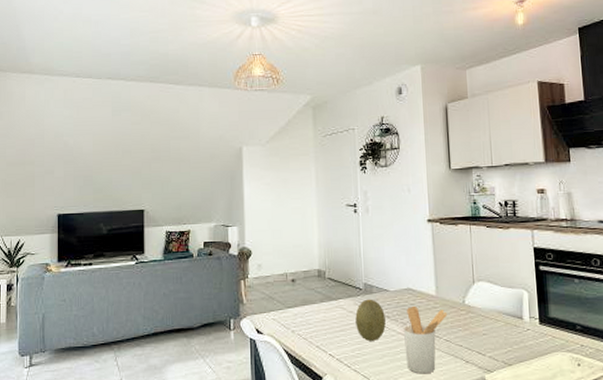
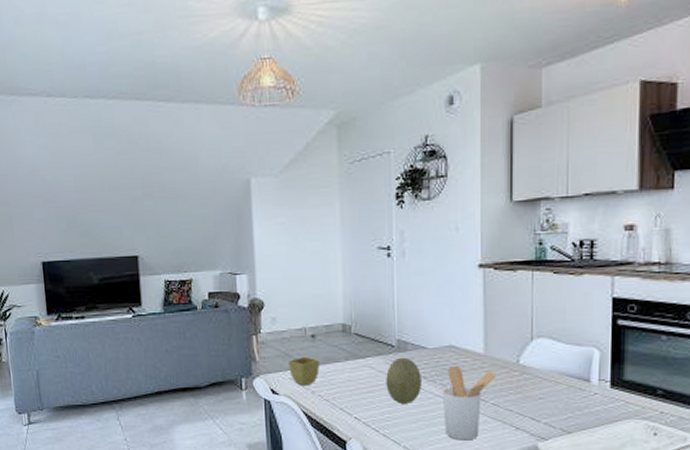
flower pot: none [272,298,299,326] -> present [288,356,320,386]

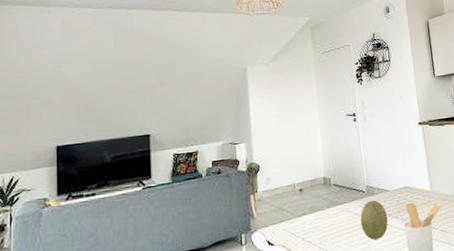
flower pot: present [288,356,320,386] -> none [281,208,308,235]

